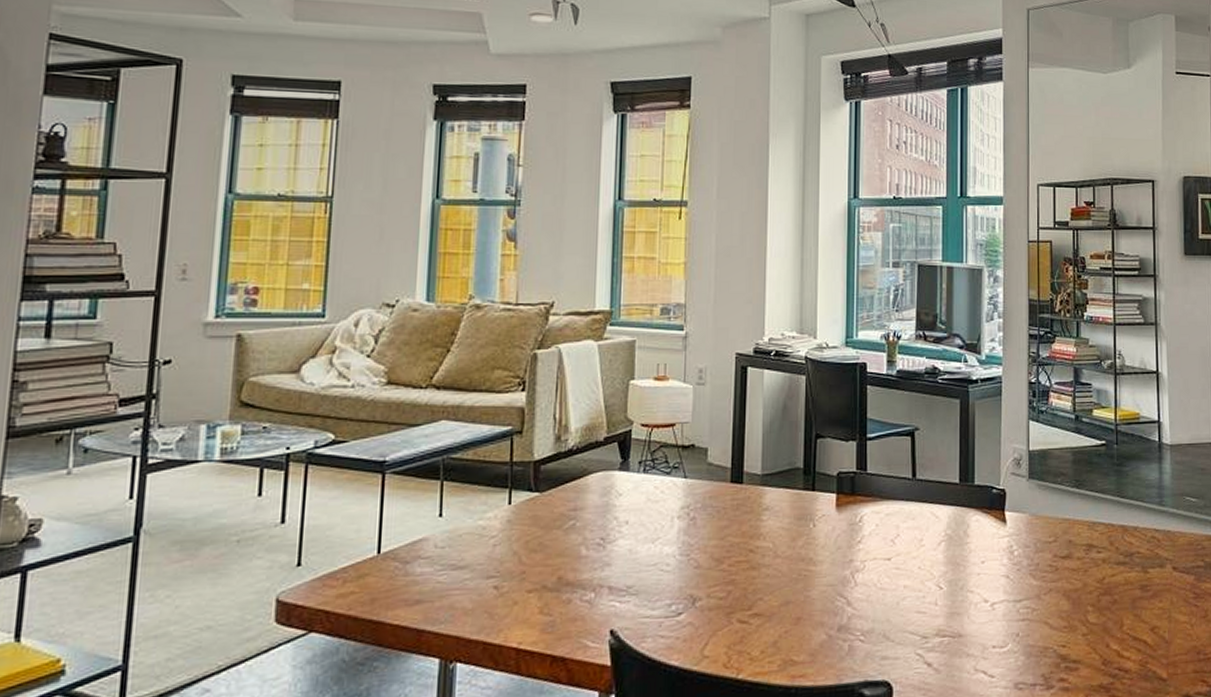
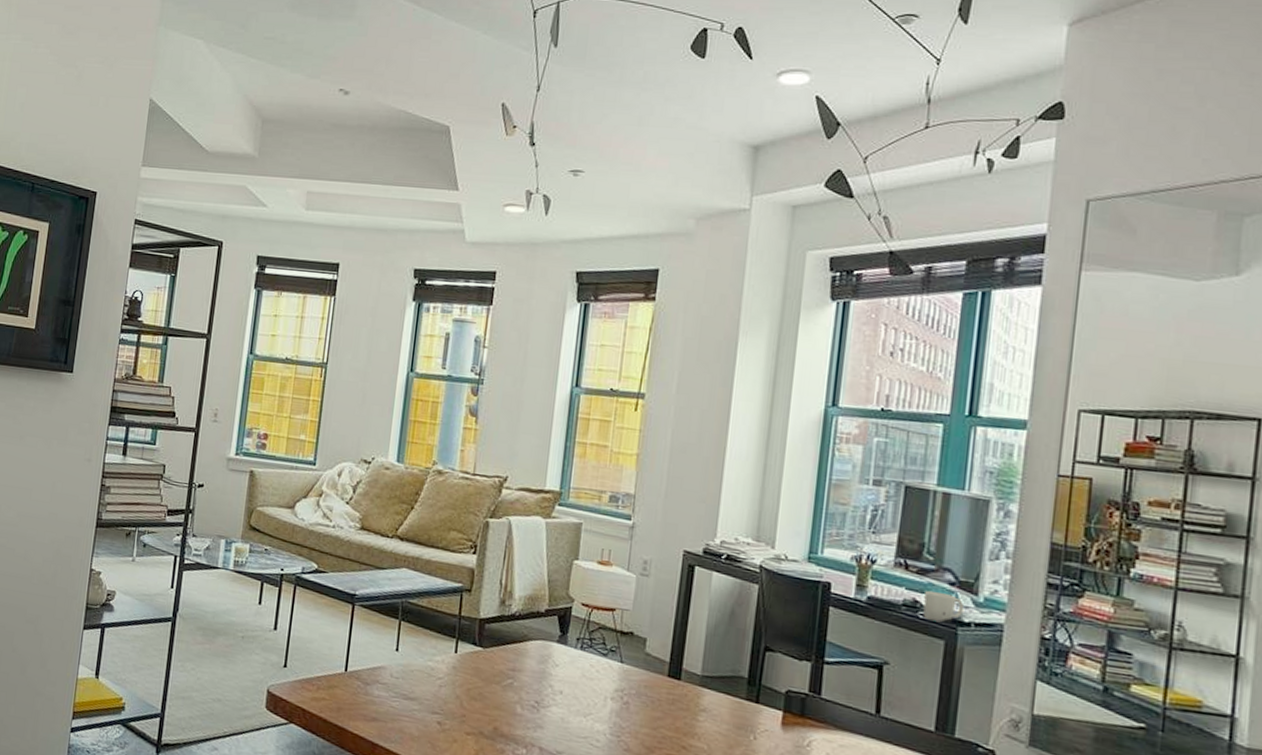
mug: none [941,356,971,384] -> present [923,590,964,624]

